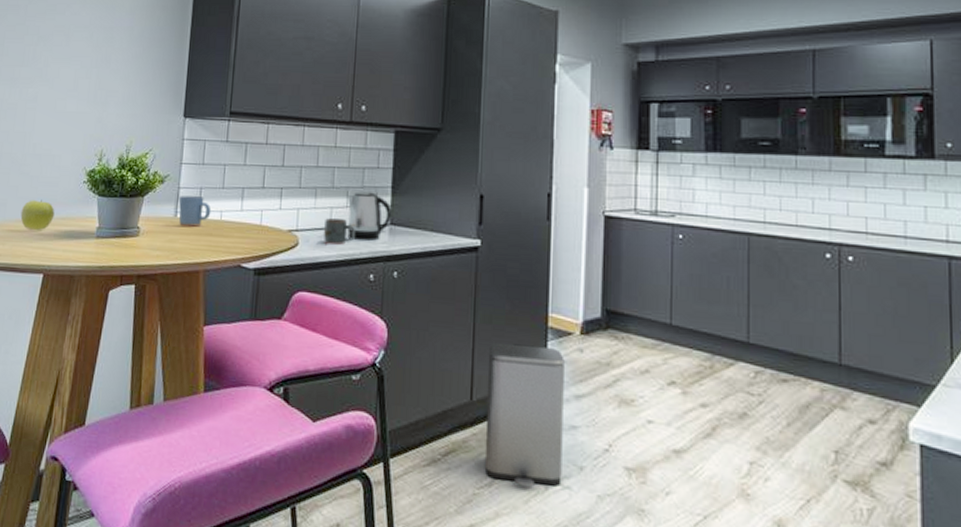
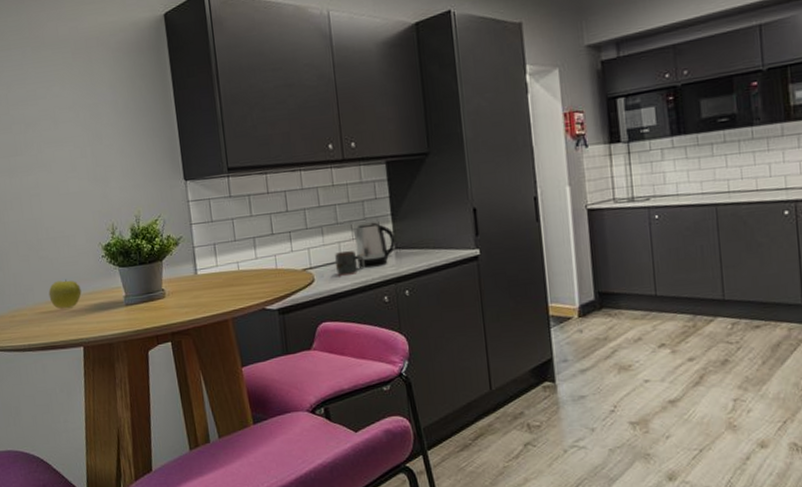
mug: present [178,196,212,227] -> none [195,252,229,282]
pedal bin: present [484,343,565,487] -> none [499,333,578,453]

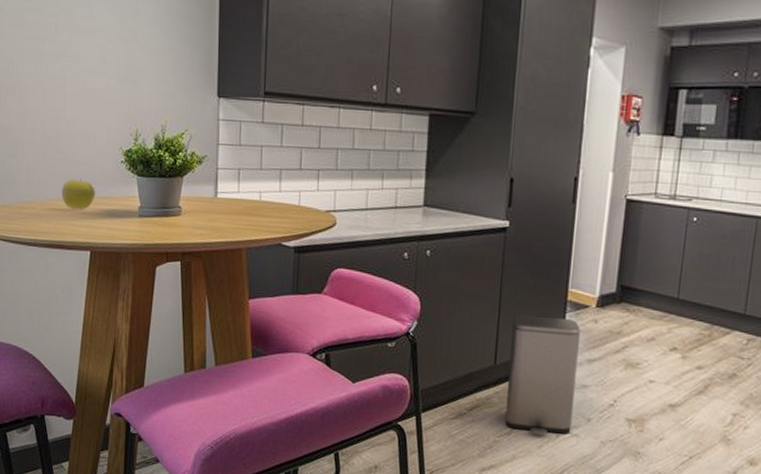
mug: present [334,251,365,277] -> none [359,199,390,226]
kettle: present [353,222,396,269] -> none [383,174,426,222]
pedal bin: none [499,333,578,453] -> present [505,314,580,435]

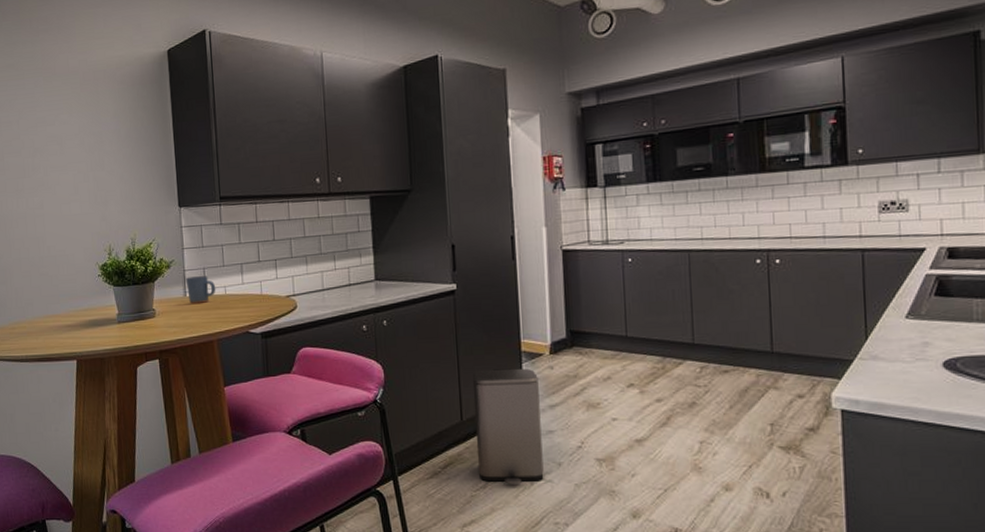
fruit: present [61,179,95,210] -> none [47,295,78,324]
mug: none [217,176,251,207] -> present [185,276,216,304]

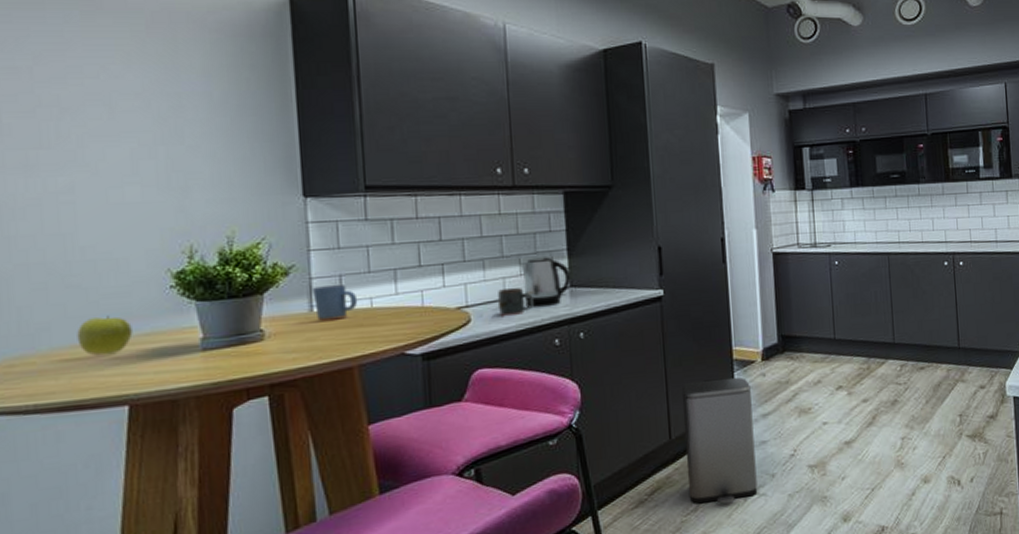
fruit: none [47,295,78,324] -> present [77,315,133,356]
mug: none [316,280,346,305] -> present [497,288,534,317]
kettle: none [335,254,376,298] -> present [521,257,571,309]

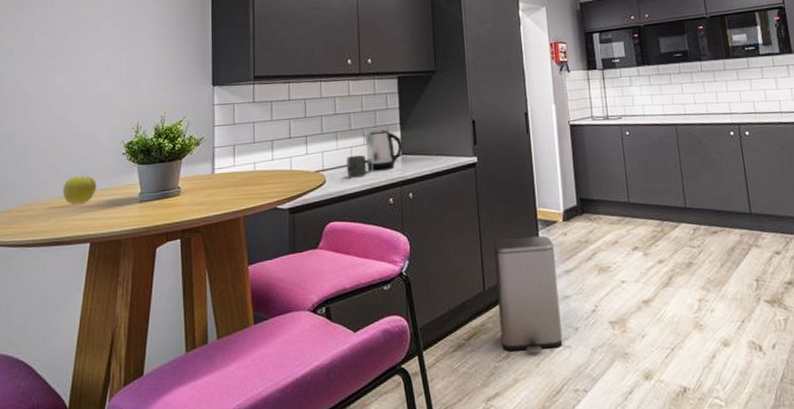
mug: present [312,285,358,321] -> none [214,152,245,181]

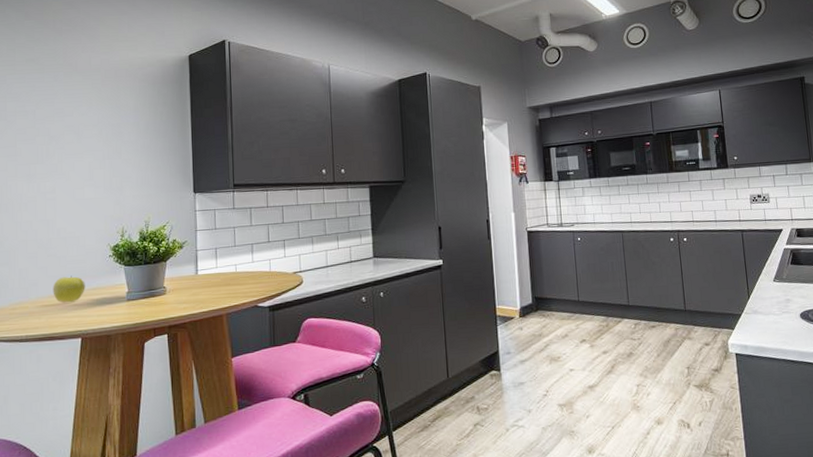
mug: present [345,155,374,179] -> none [321,258,347,280]
kettle: present [364,130,403,172] -> none [338,235,374,274]
pedal bin: present [493,235,563,353] -> none [456,330,517,432]

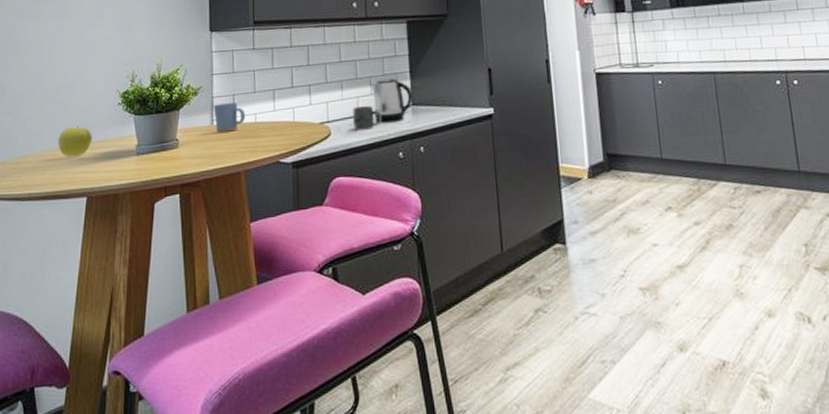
mug: none [197,255,227,281] -> present [213,103,246,133]
mug: none [321,258,347,280] -> present [352,106,382,132]
kettle: none [338,235,374,274] -> present [371,78,413,124]

